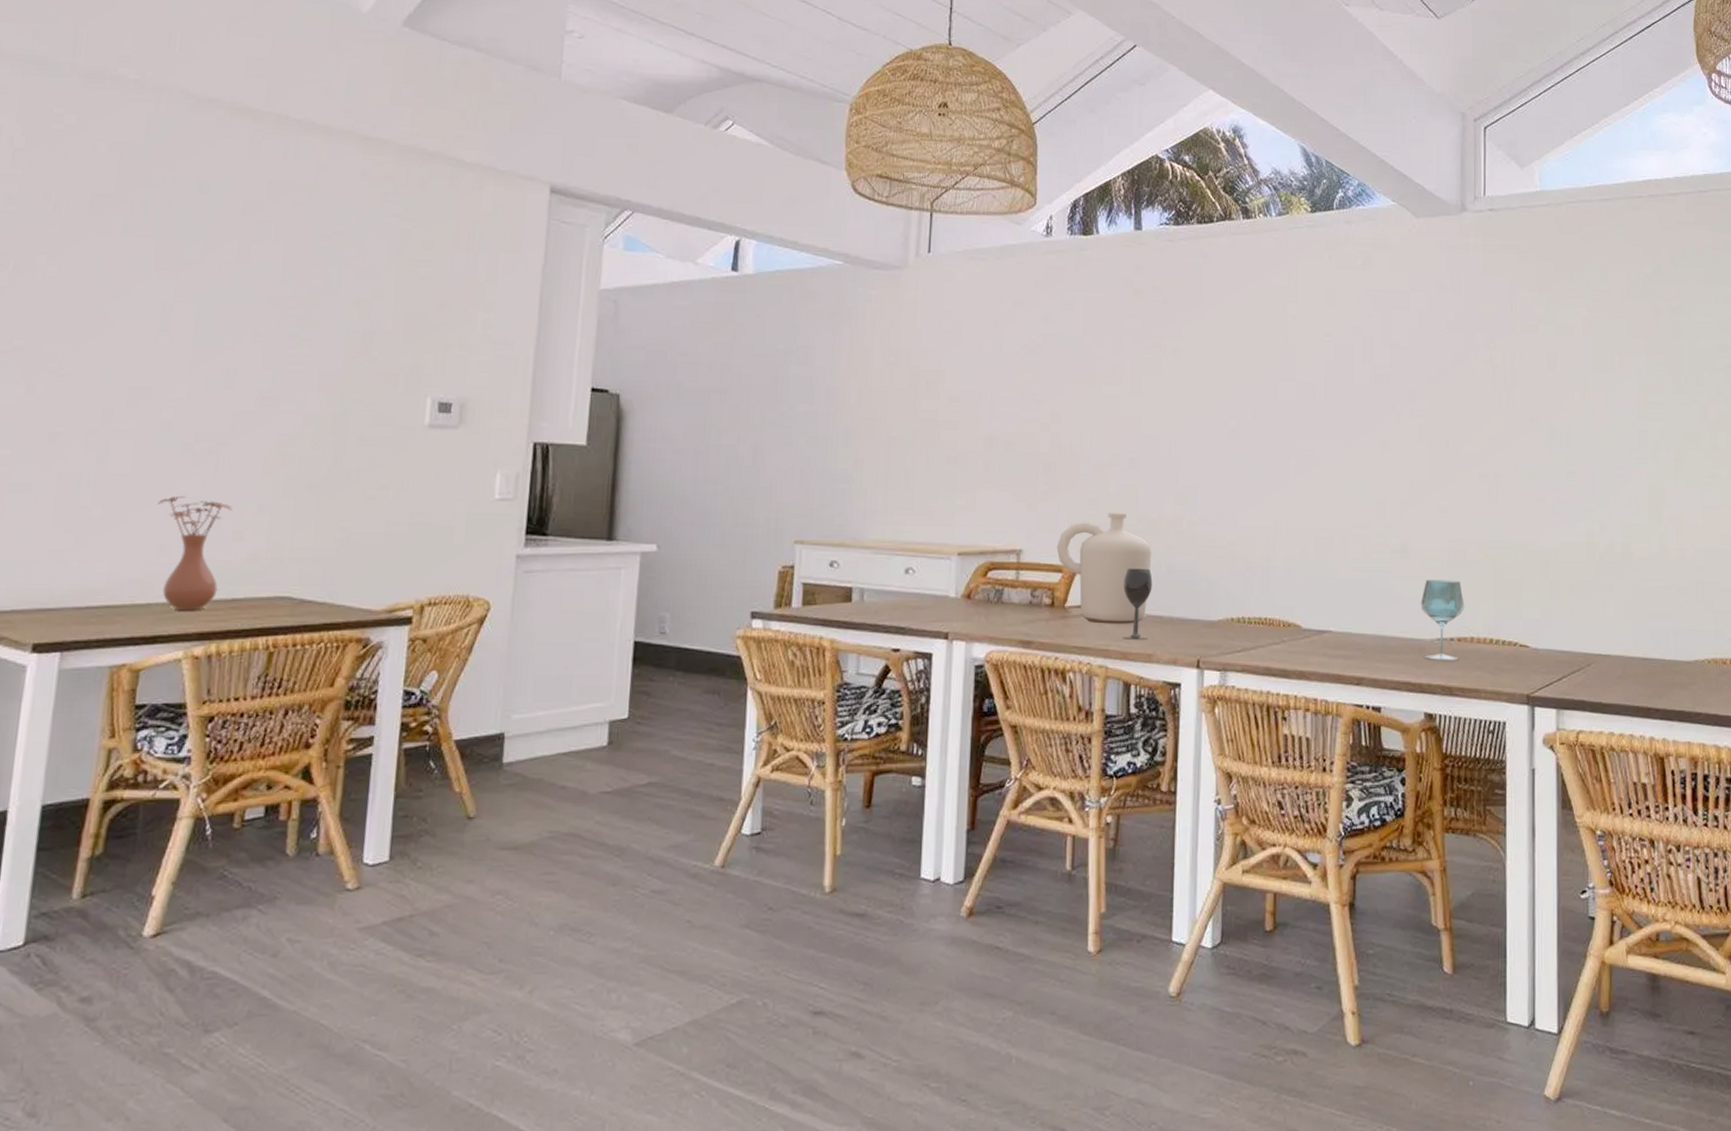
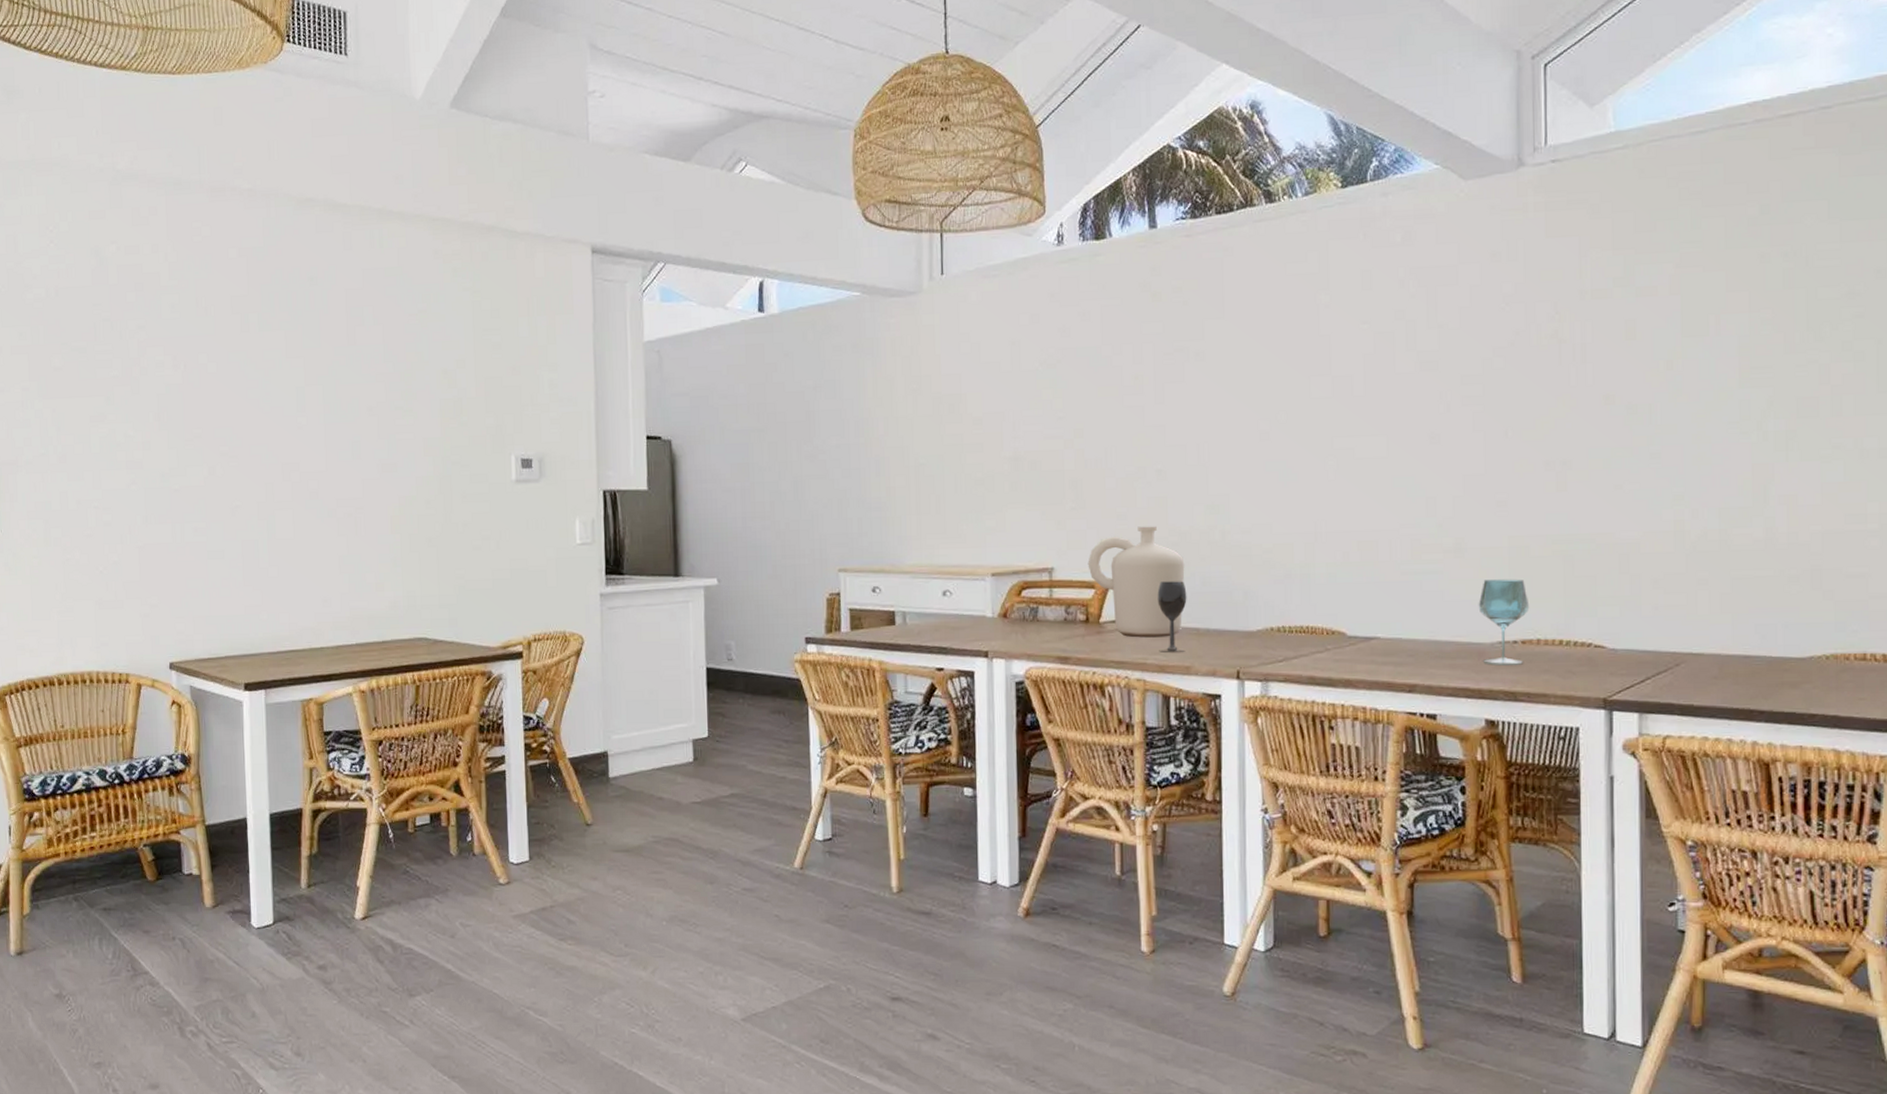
vase: present [157,495,232,611] -> none [317,554,372,653]

